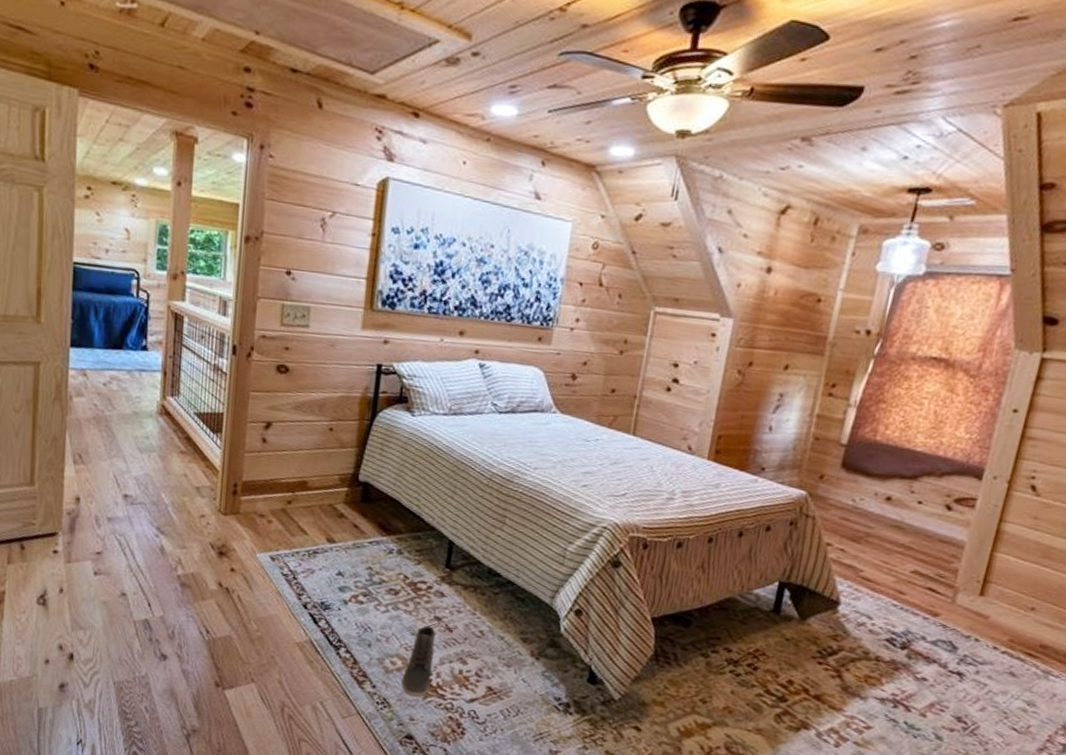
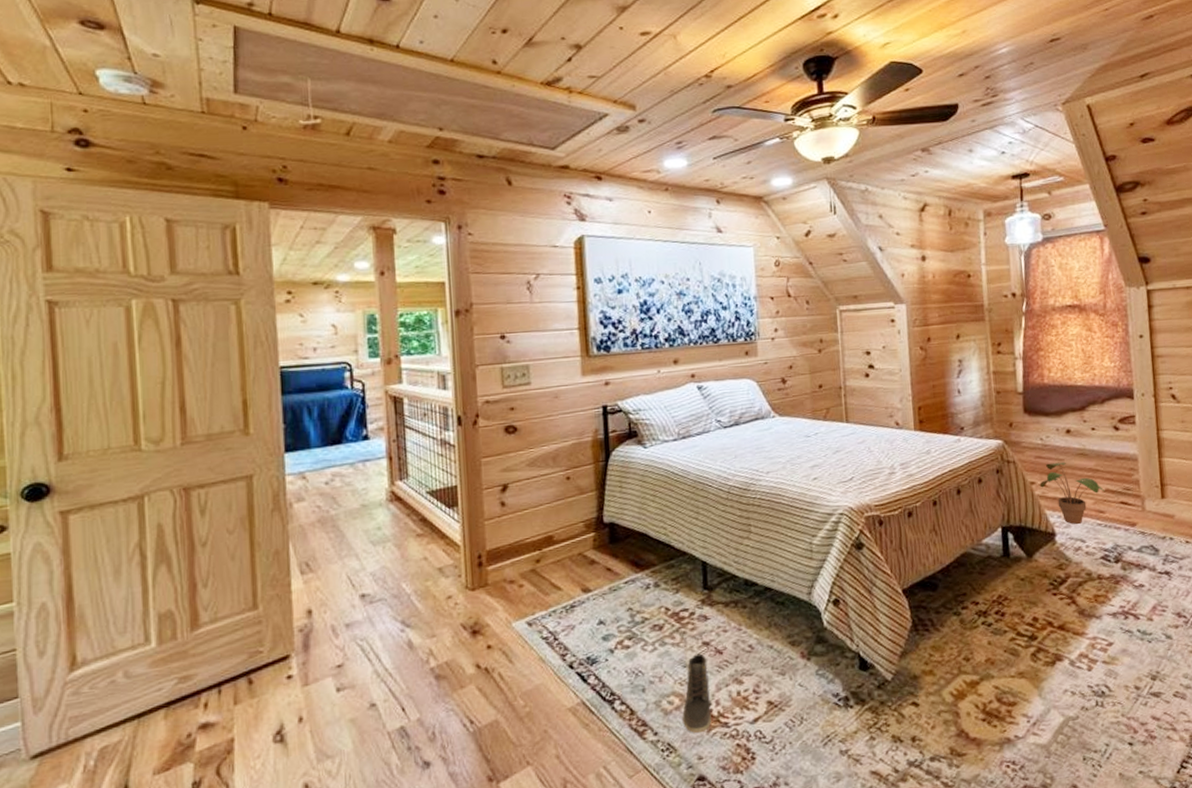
potted plant: none [836,527,913,599] -> present [1039,462,1105,524]

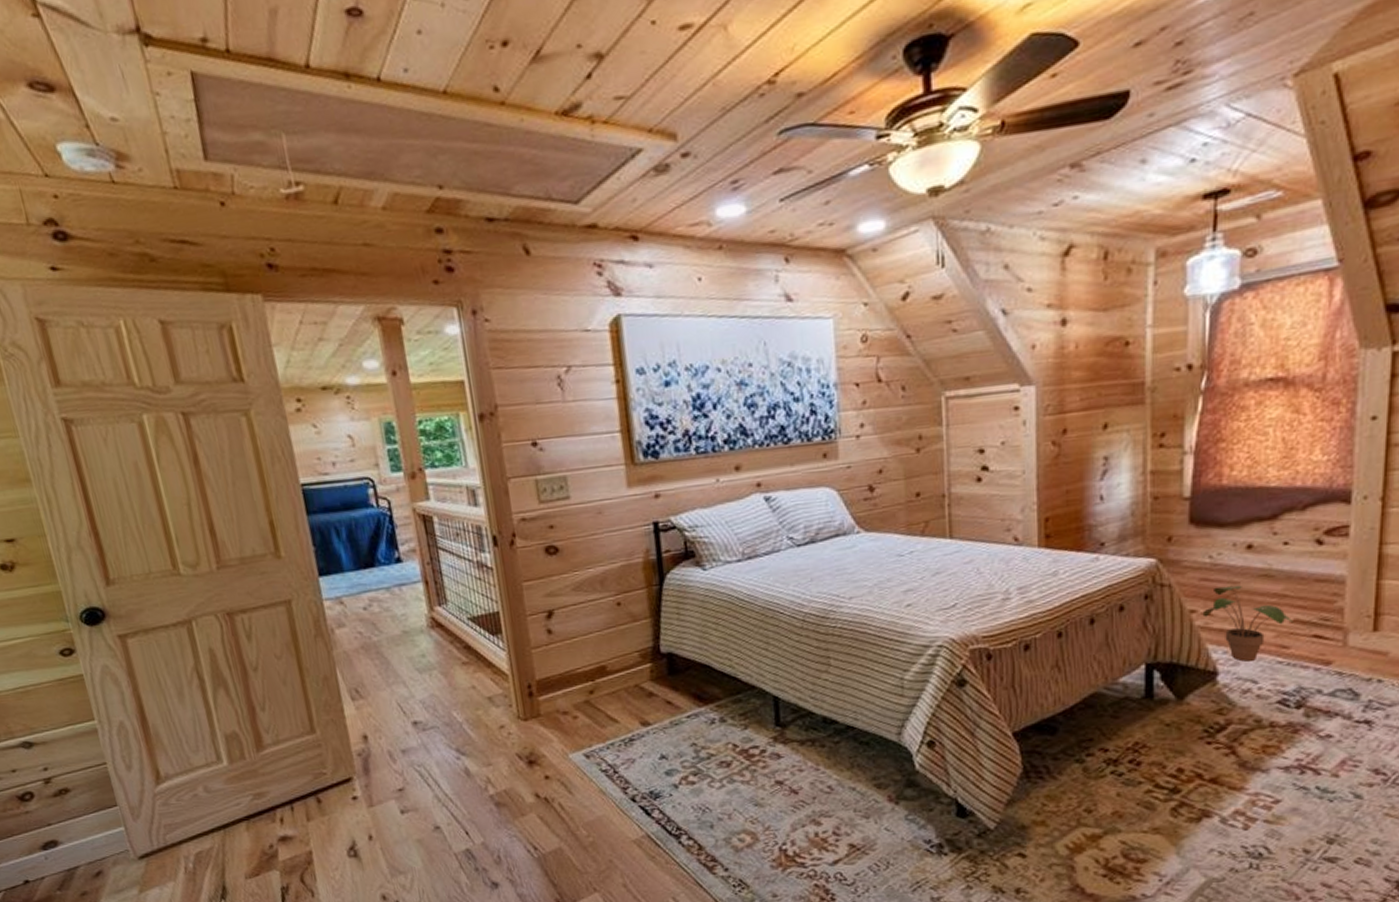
sneaker: present [682,653,712,733] -> none [755,792,787,871]

